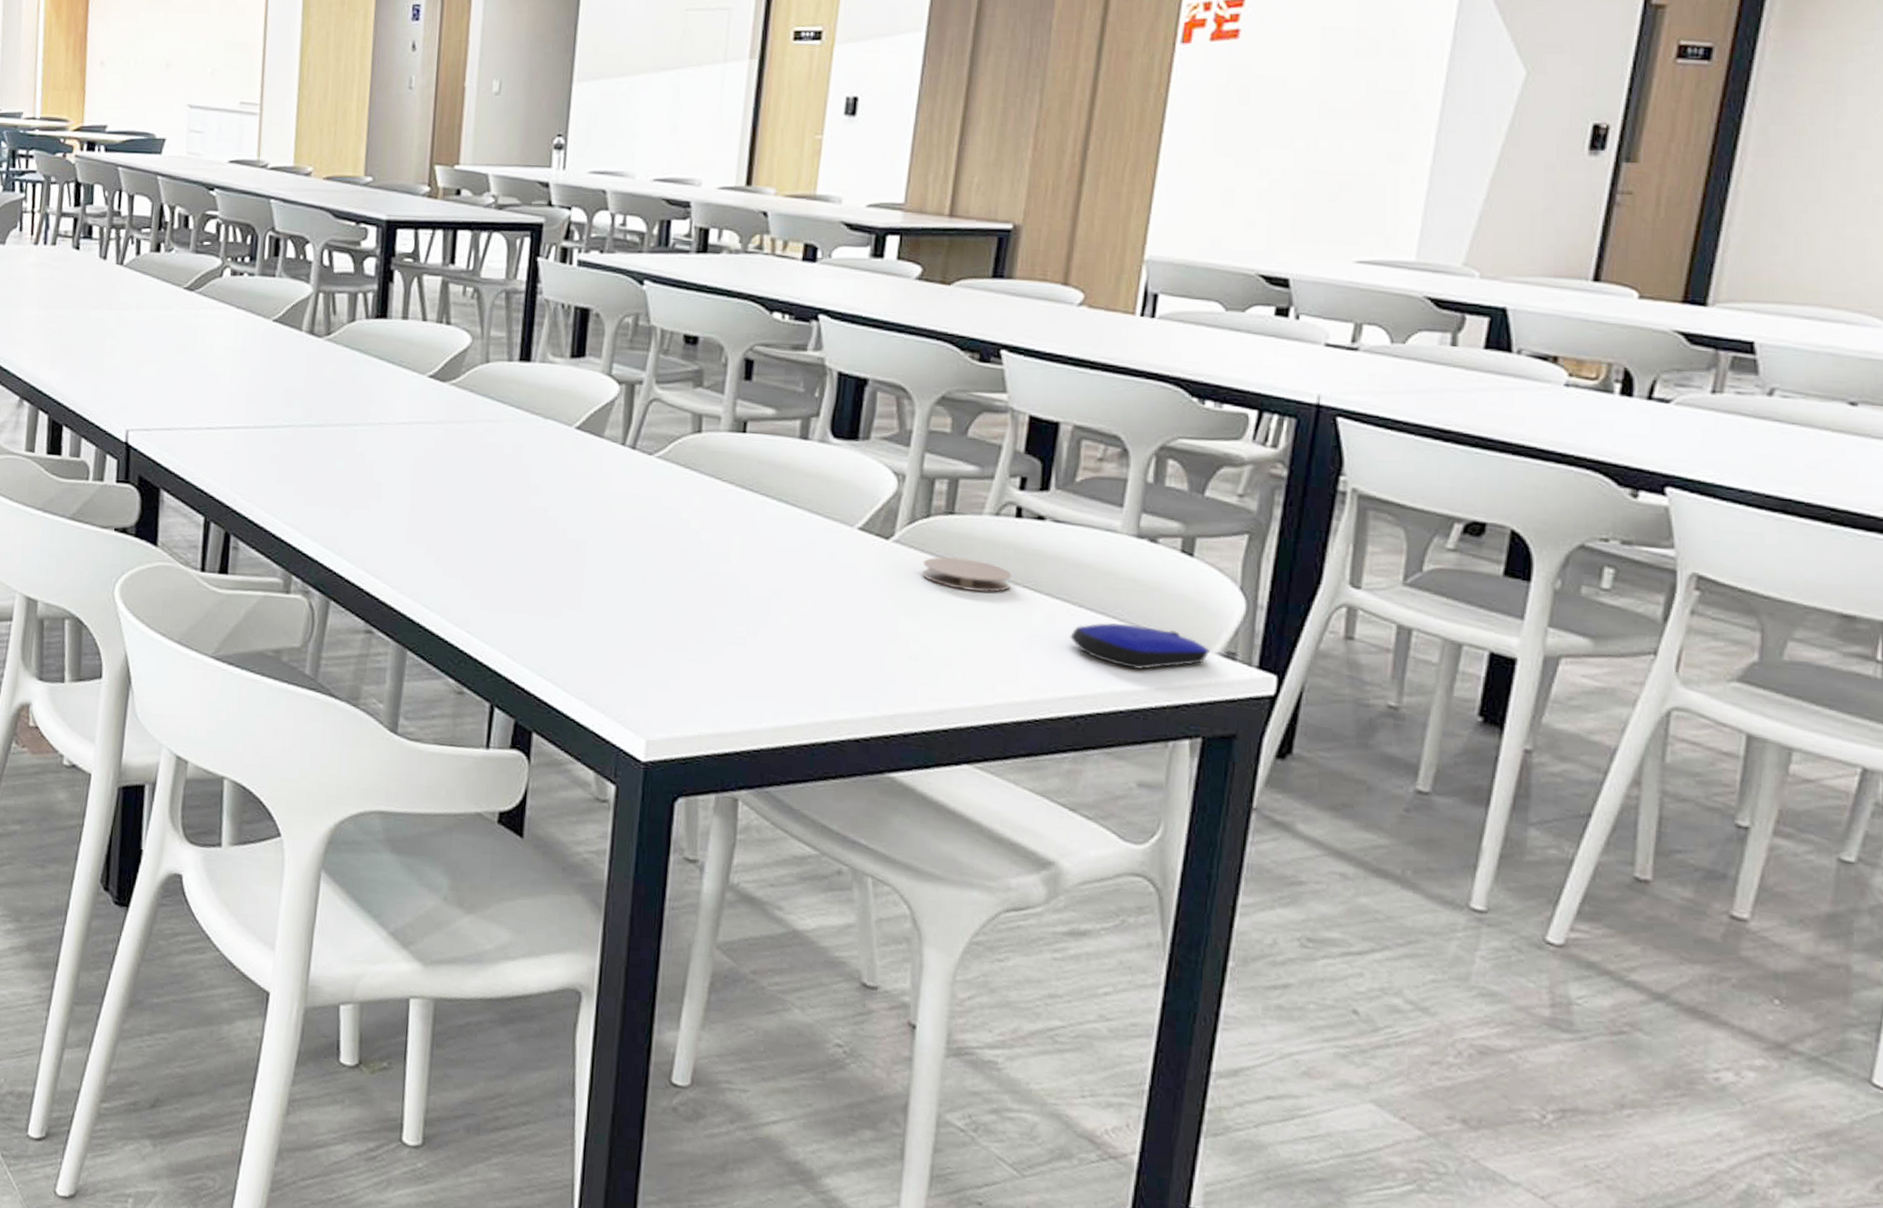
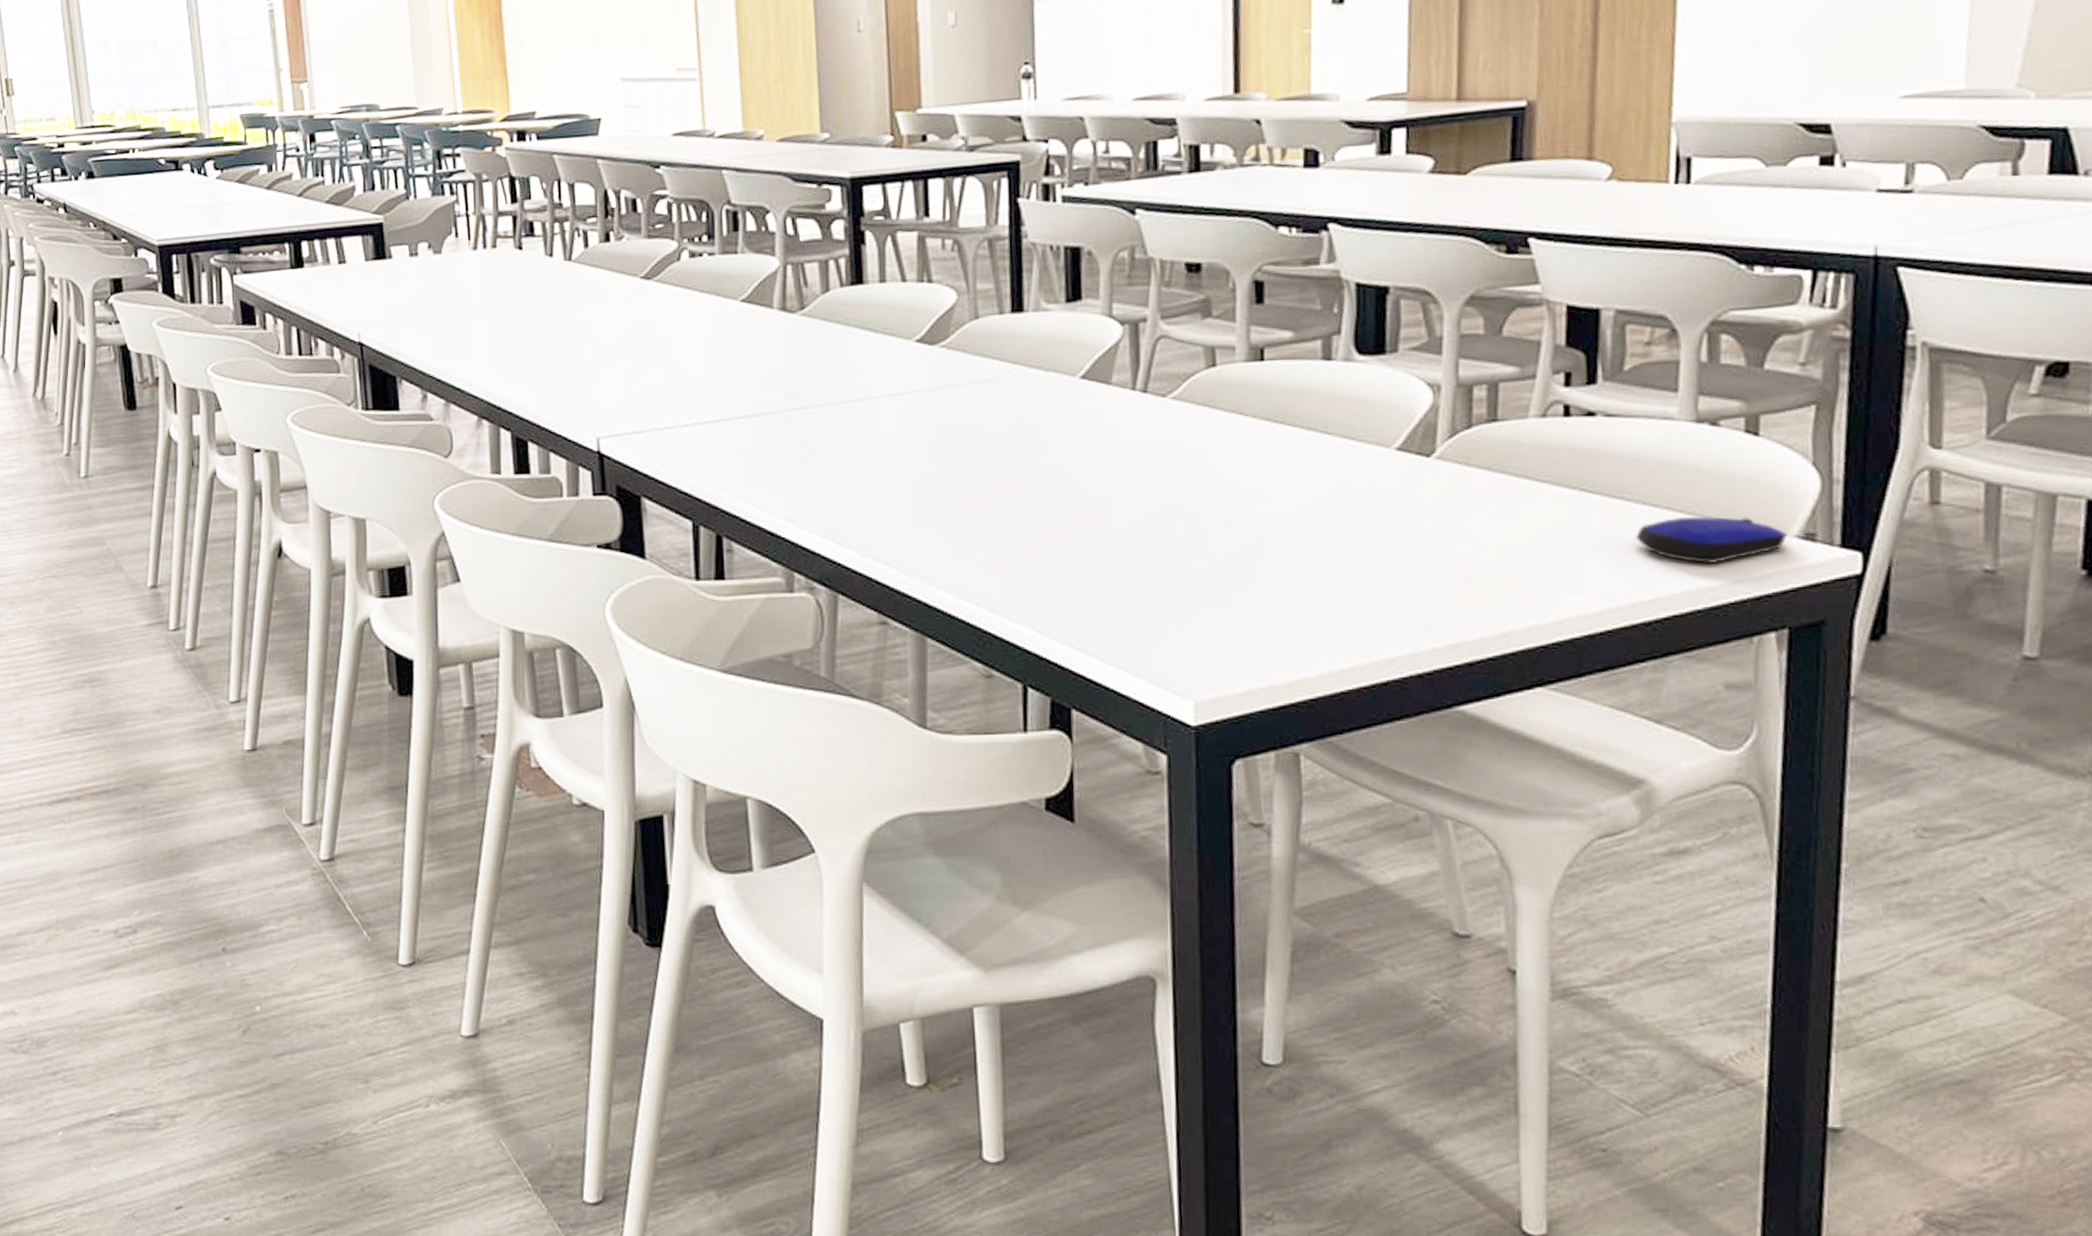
coaster: present [922,556,1012,592] -> none [1469,466,1567,502]

